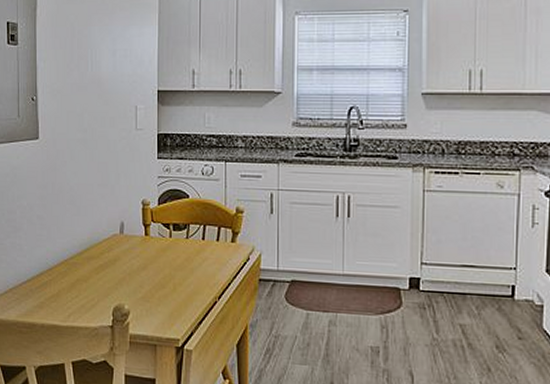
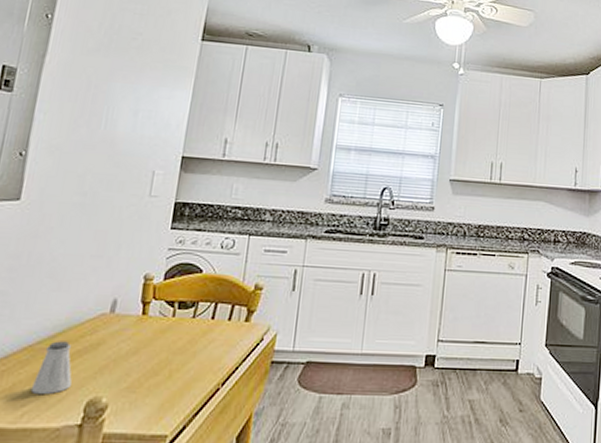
saltshaker: none [72,257,100,300] -> present [30,341,72,394]

